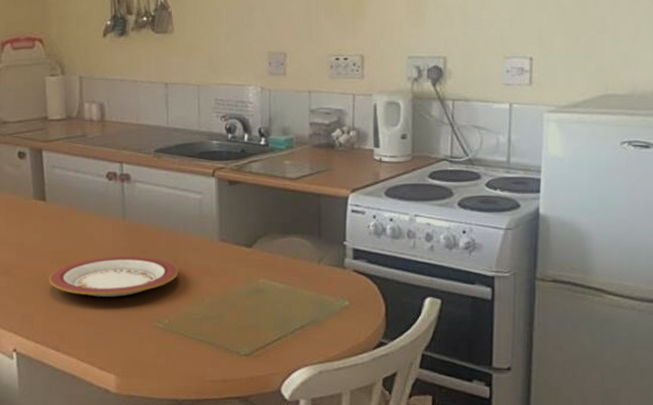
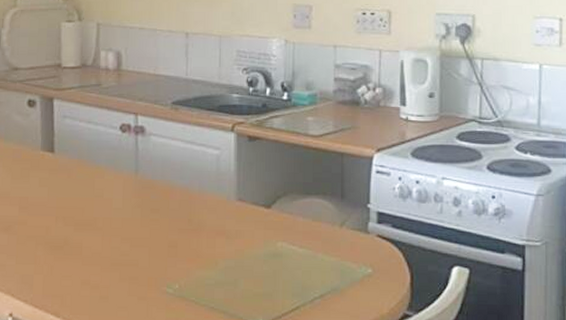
plate: present [49,256,179,297] -> none [52,214,192,258]

